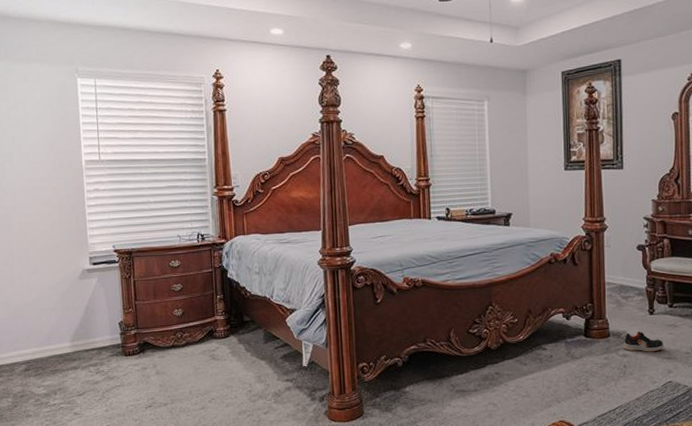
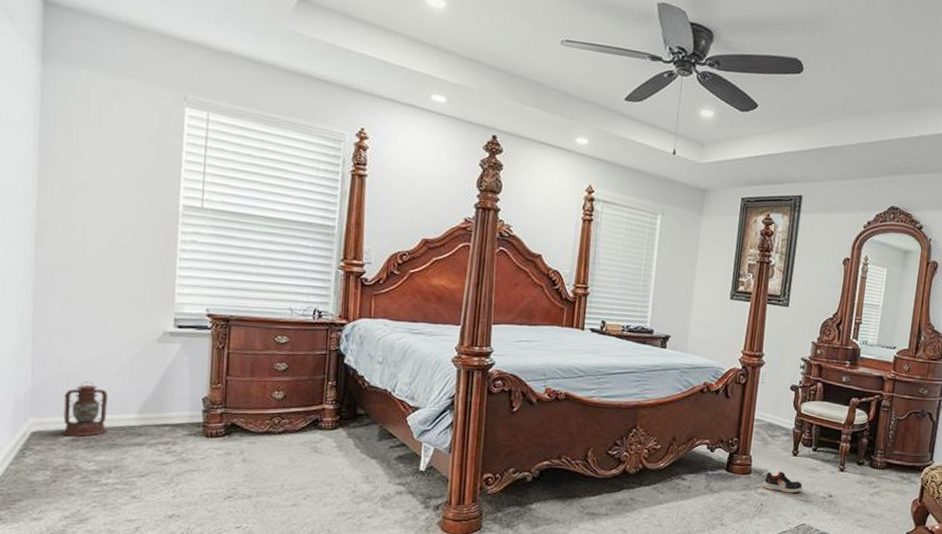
lantern: none [15,319,50,367] -> present [61,381,108,437]

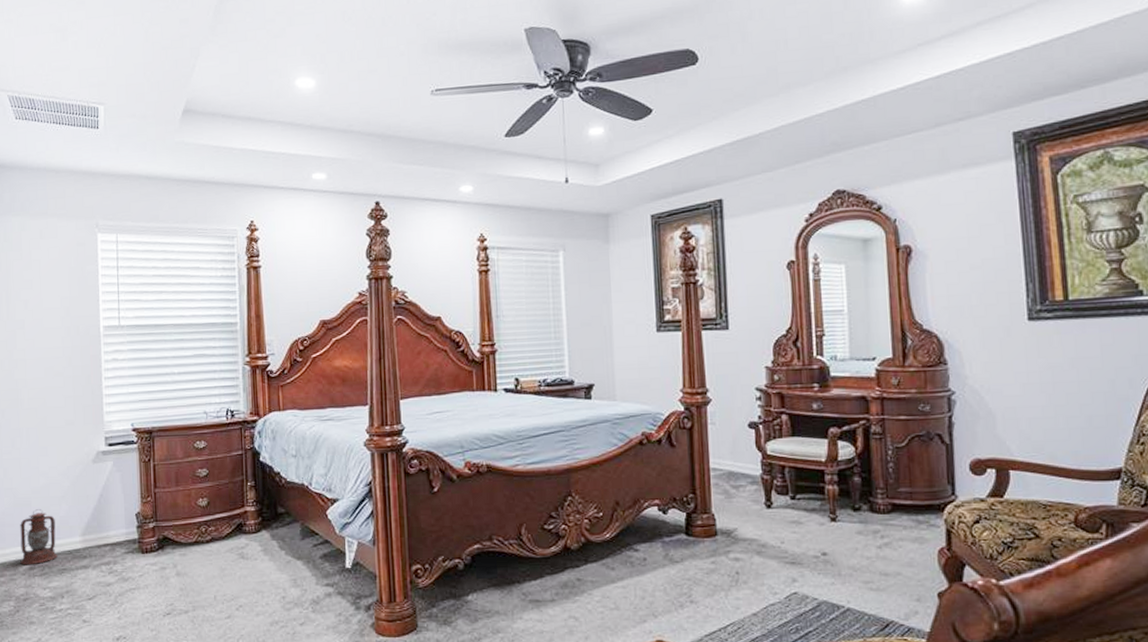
shoe: present [763,471,803,493] -> none [734,529,787,555]

